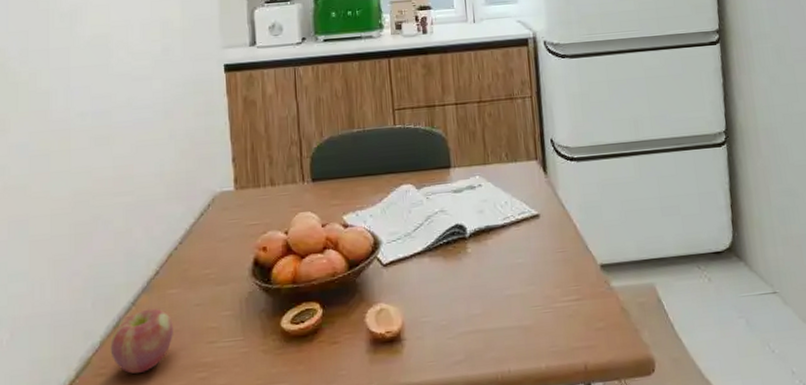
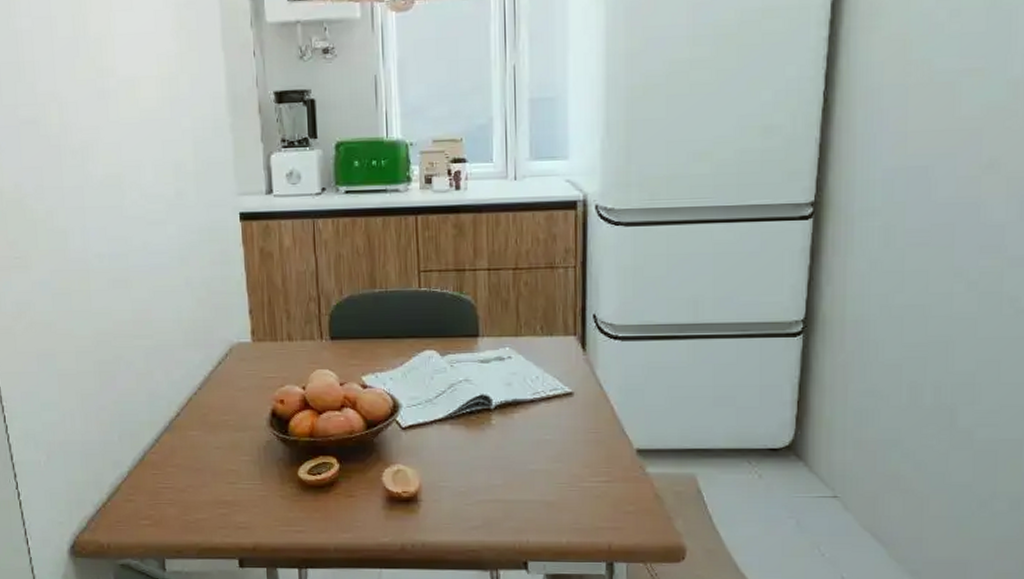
apple: present [110,308,173,374] -> none [137,447,195,503]

